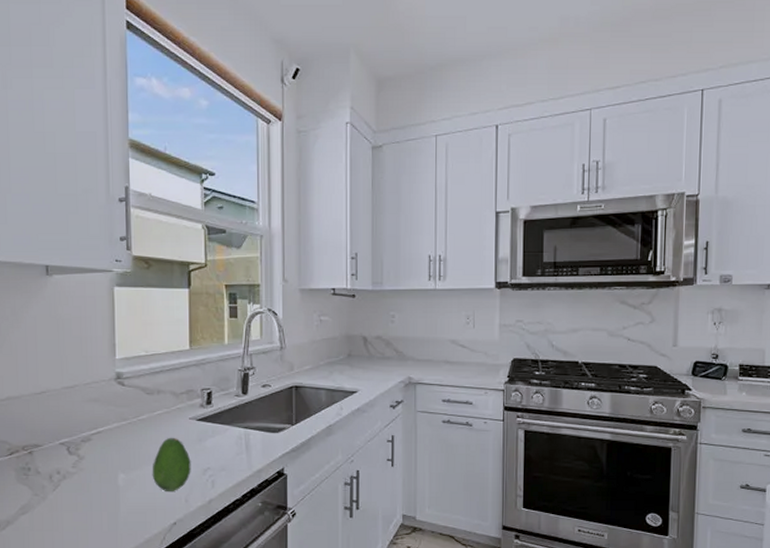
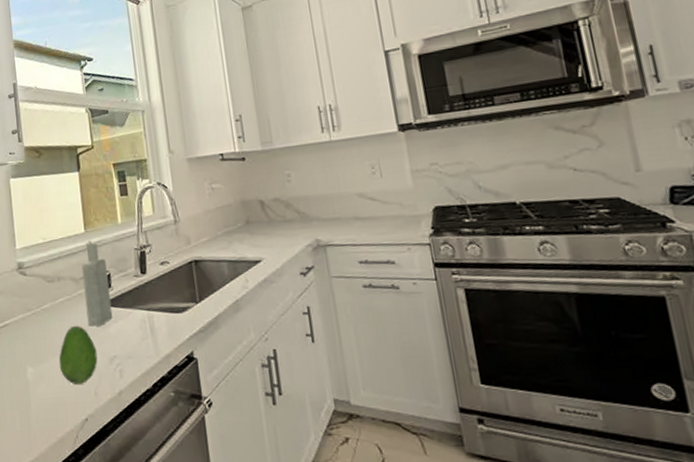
bottle: none [183,357,210,439] -> present [81,240,113,327]

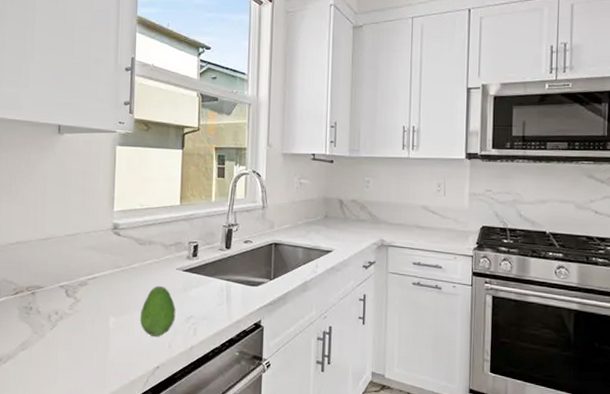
bottle: present [81,240,113,327] -> none [171,212,196,289]

